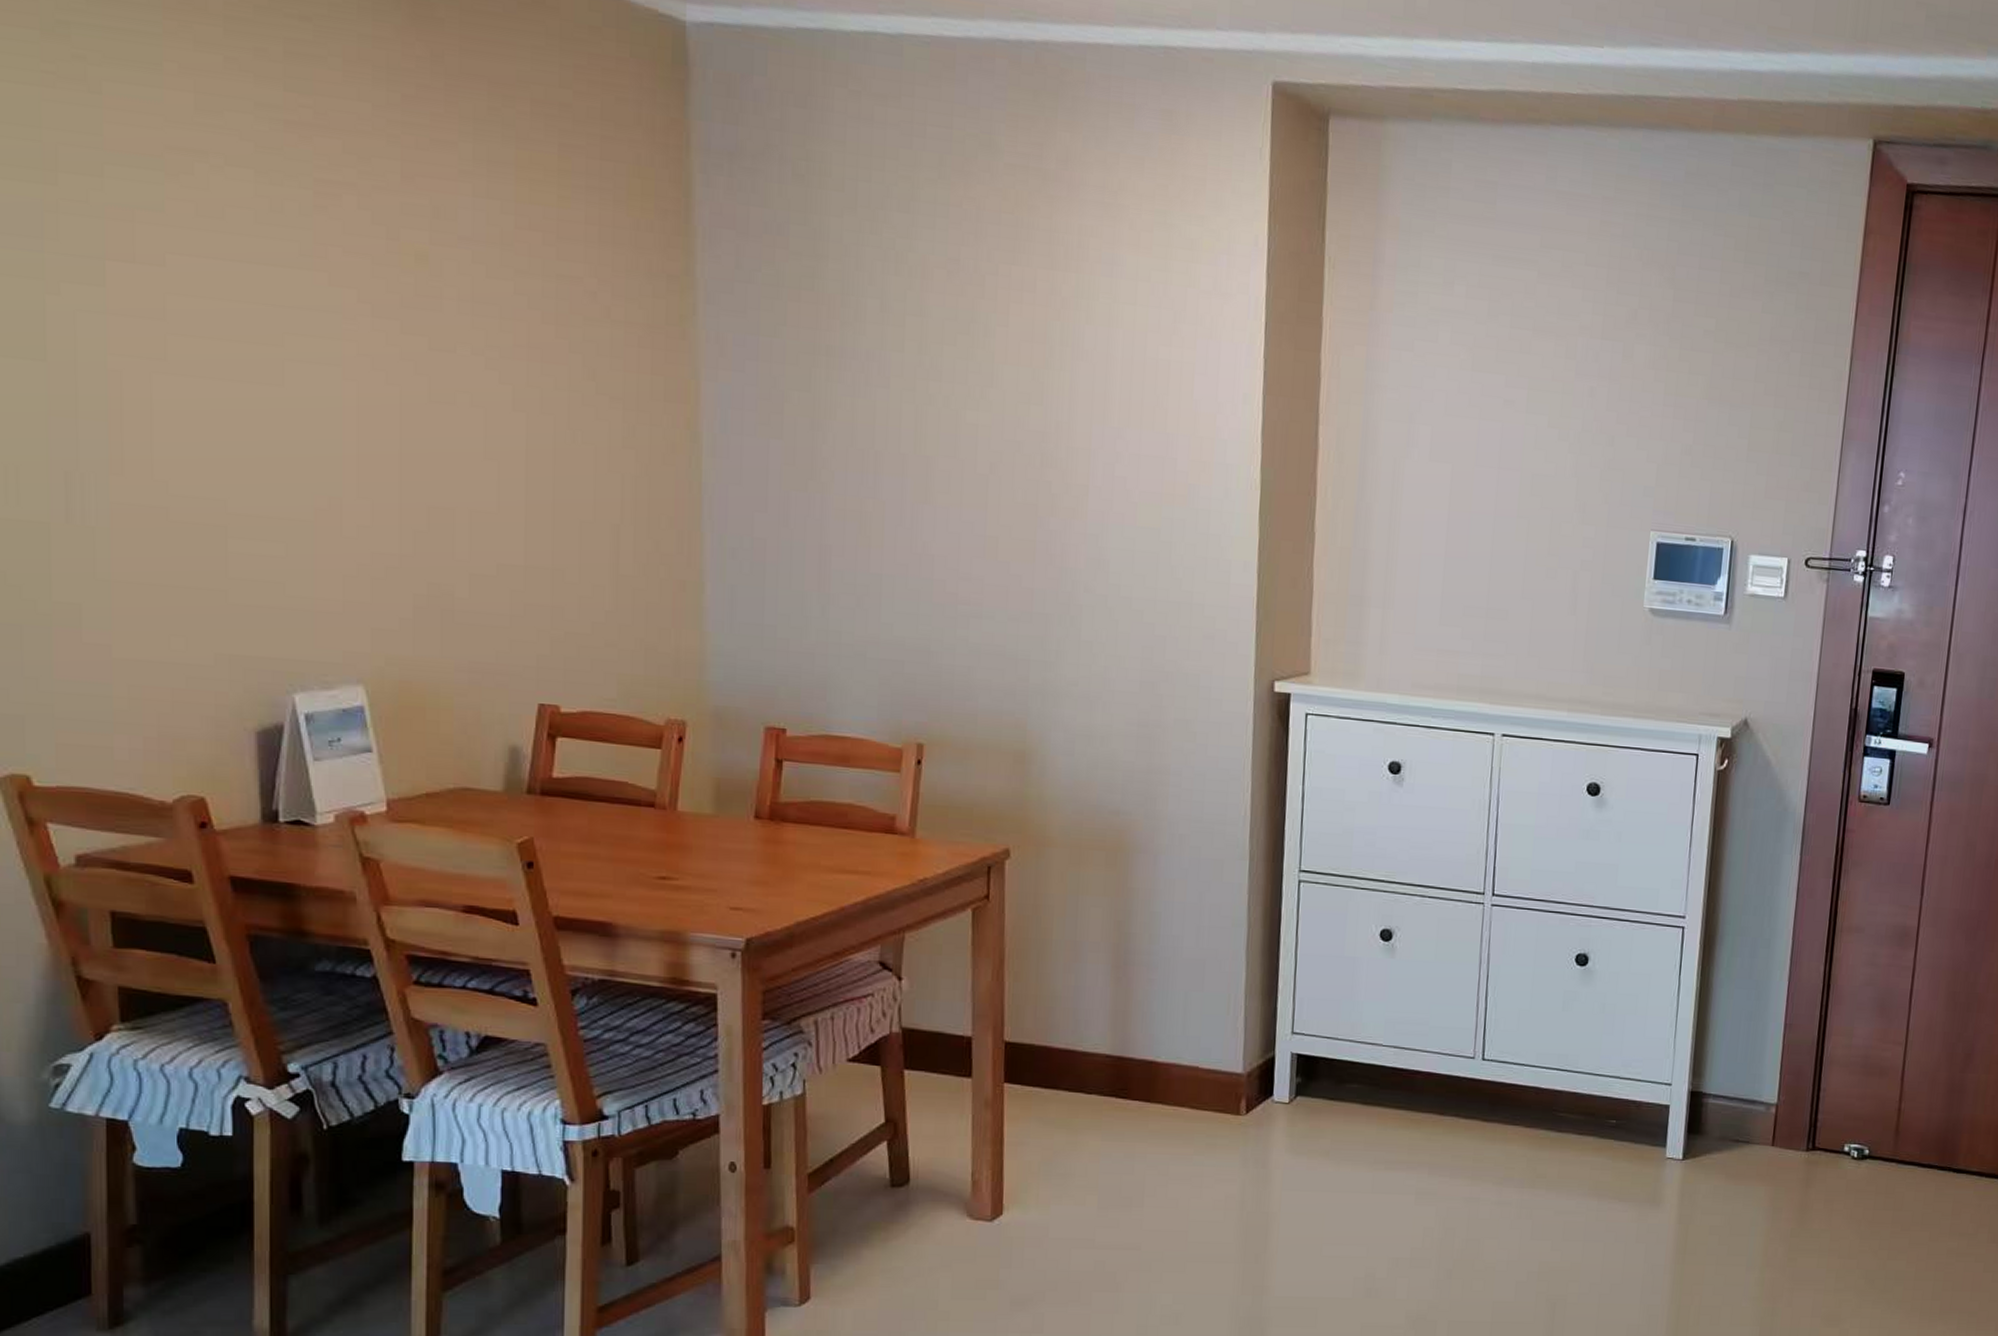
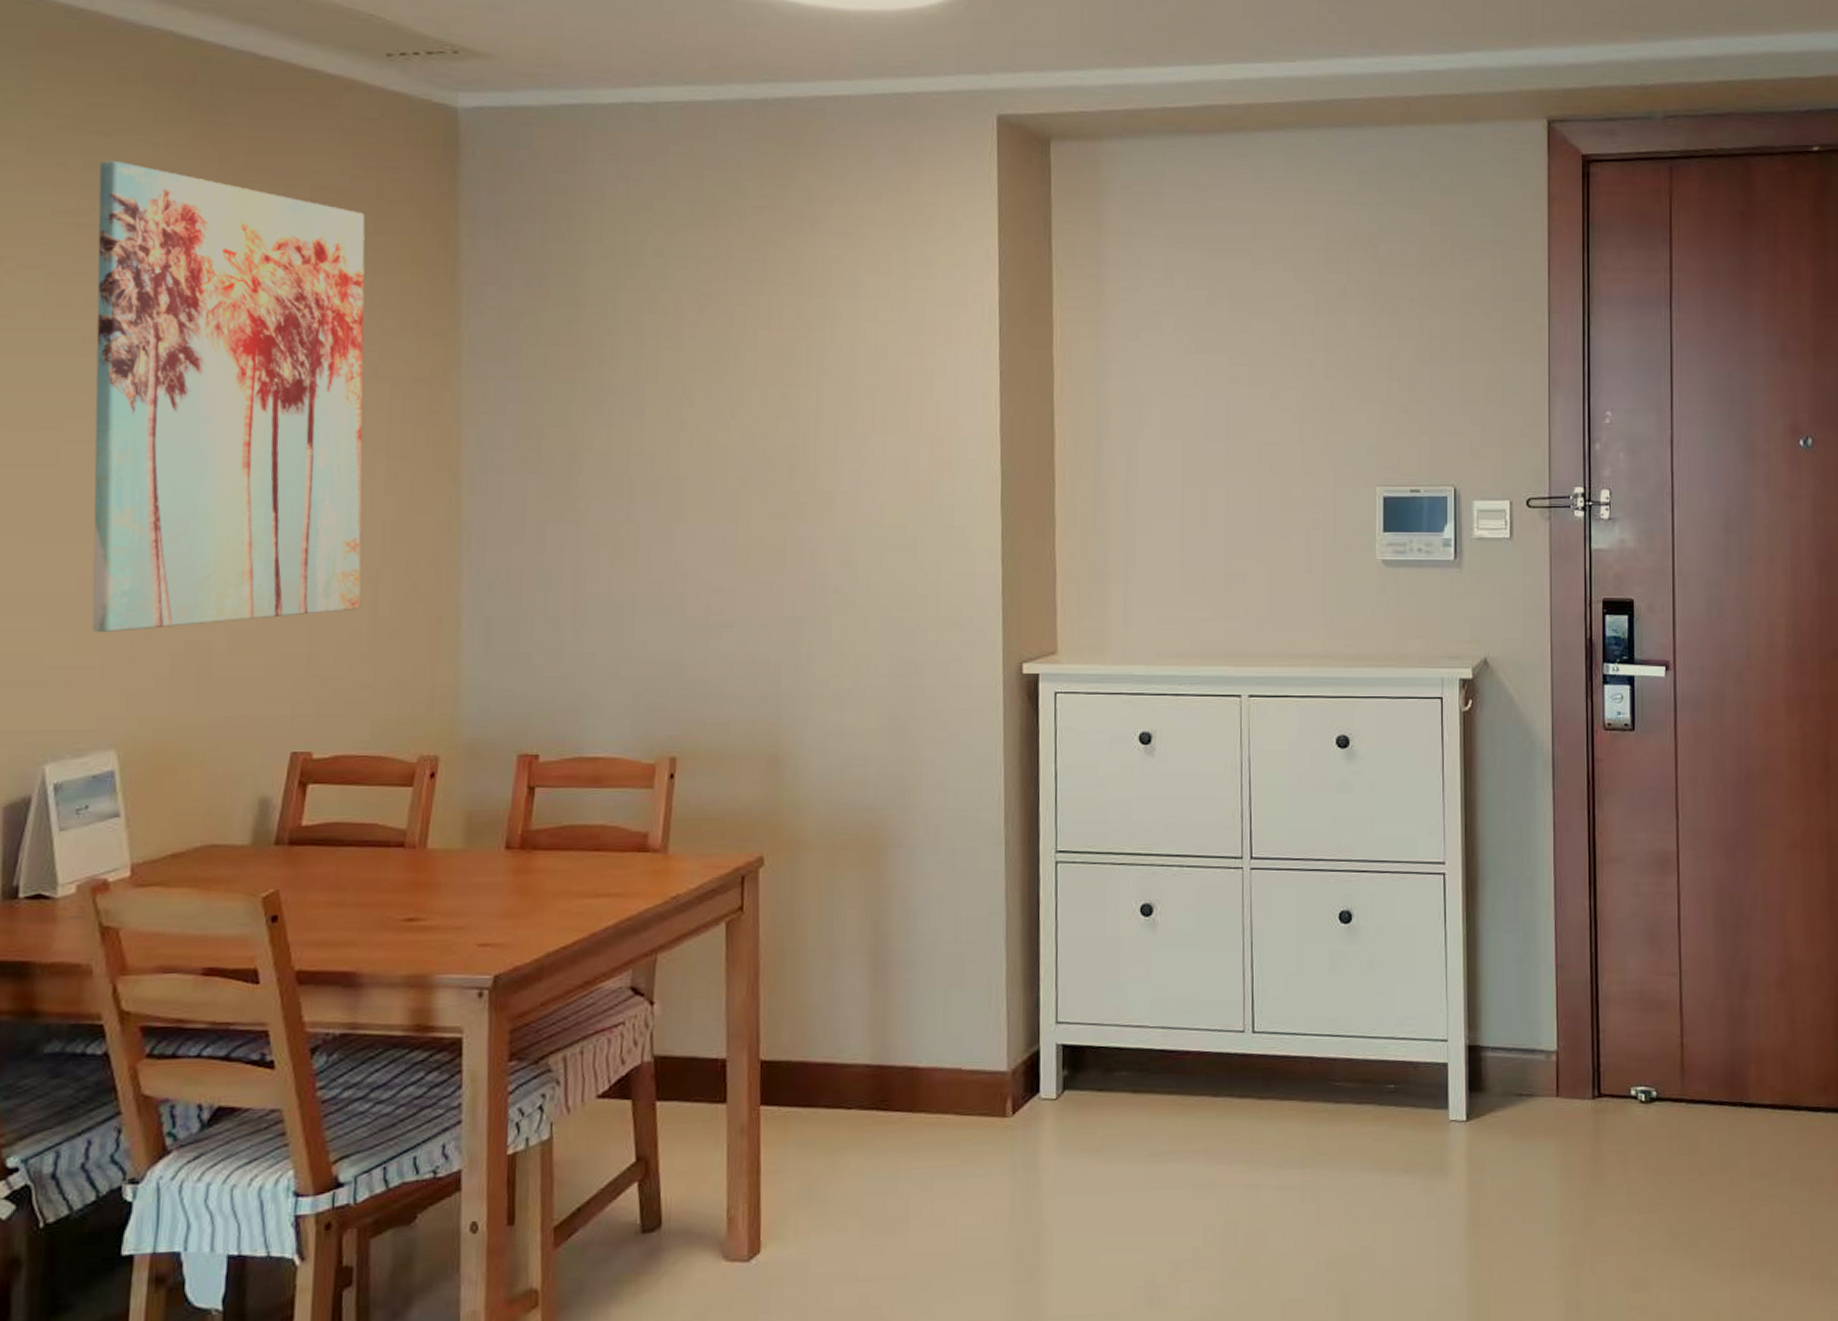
wall art: none [303,50,603,567] -> present [92,161,366,632]

